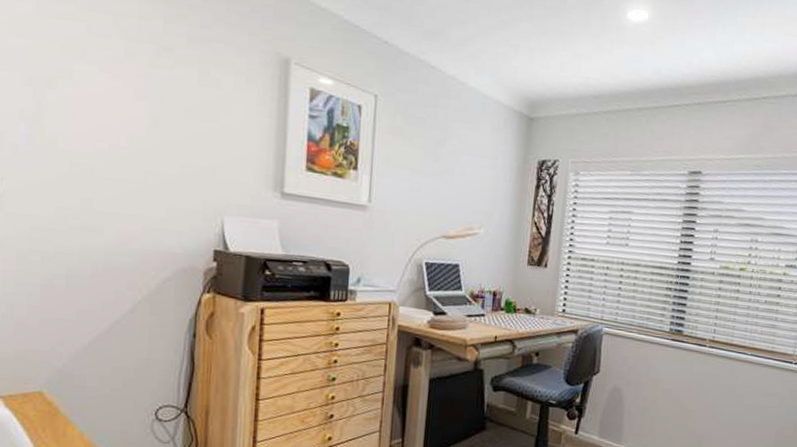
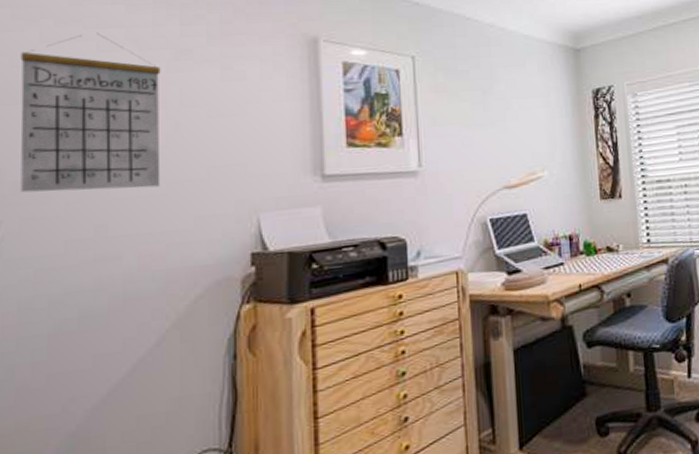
calendar: none [19,14,144,174] -> present [20,32,161,193]

